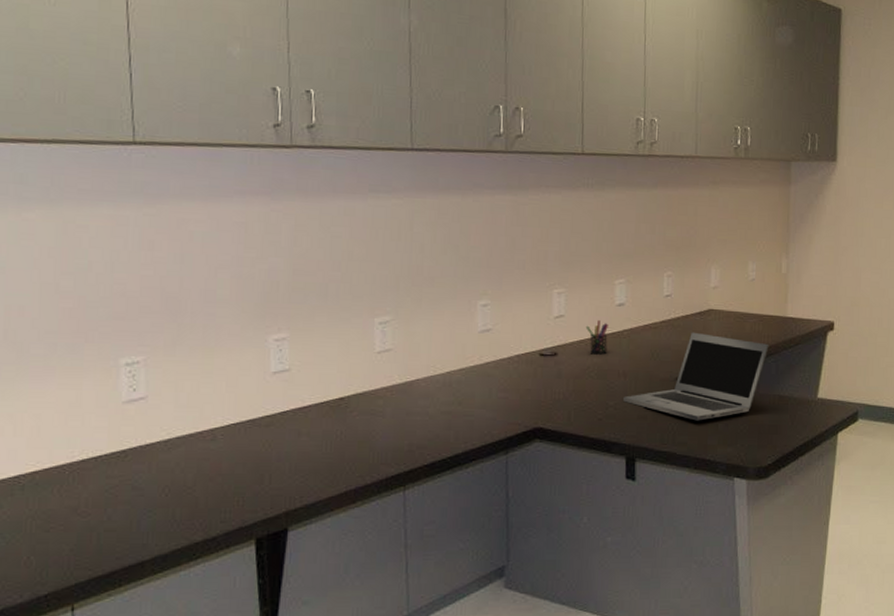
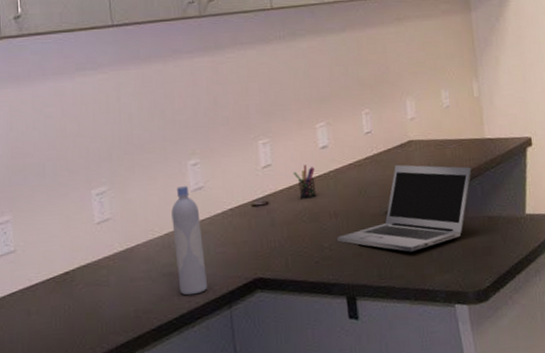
bottle: none [455,325,486,436] -> present [171,185,208,296]

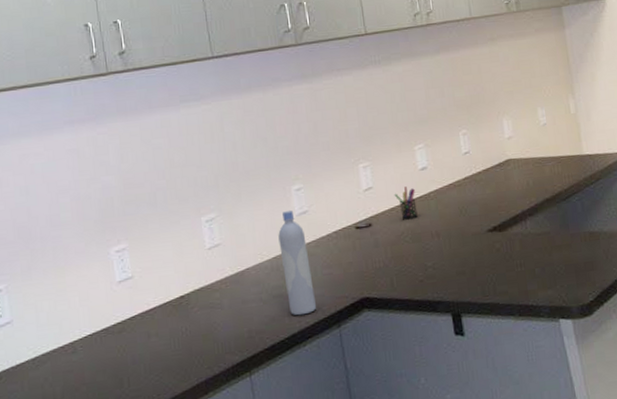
laptop: present [337,164,472,252] -> none [440,183,571,269]

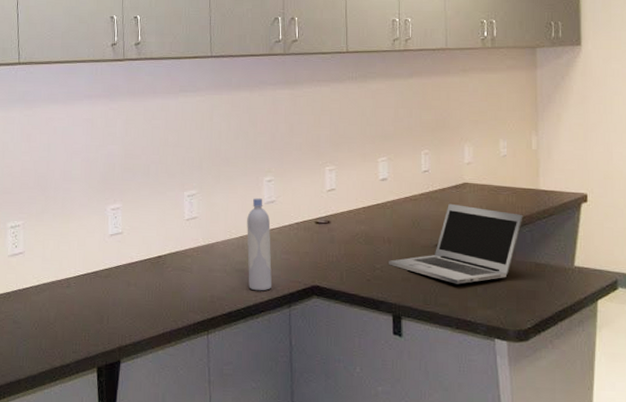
pen holder: present [394,186,418,220] -> none [354,193,373,223]
laptop: none [440,183,571,269] -> present [389,203,523,285]

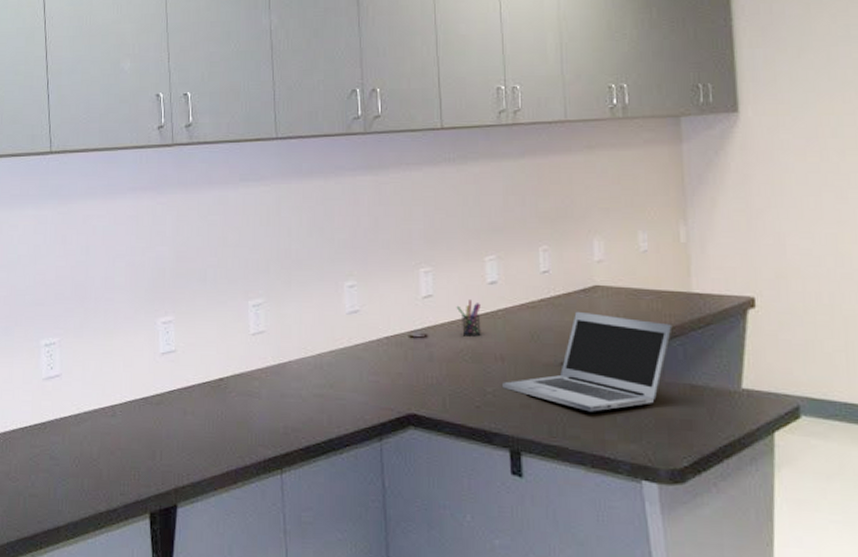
bottle: present [247,197,273,291] -> none [325,306,359,421]
pen holder: none [354,193,373,223] -> present [456,300,481,337]

